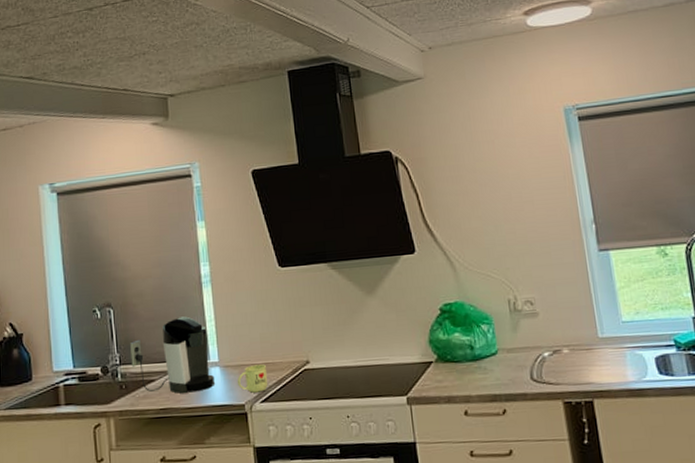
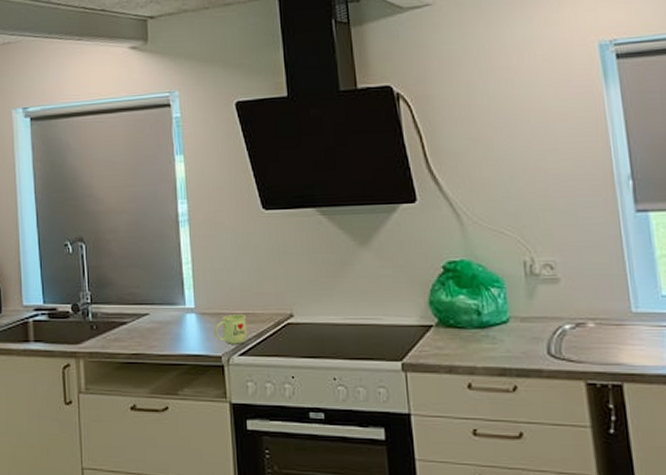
coffee maker: present [130,316,214,394] -> none [102,257,190,339]

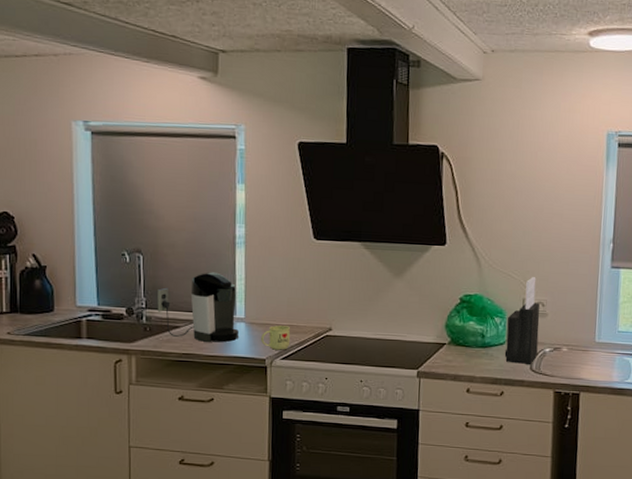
coffee maker: none [102,257,190,339] -> present [157,272,239,343]
knife block: none [508,232,555,347] -> present [504,277,540,364]

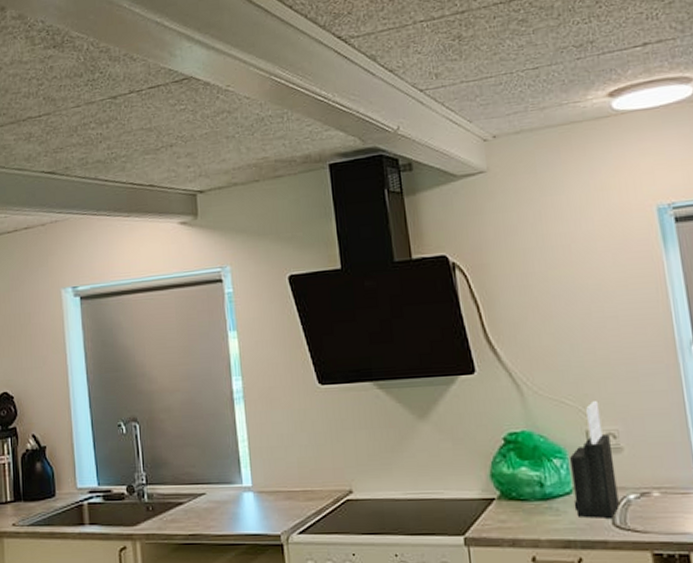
coffee maker: present [157,272,239,343] -> none [157,435,248,519]
mug: present [261,325,291,350] -> none [273,492,307,523]

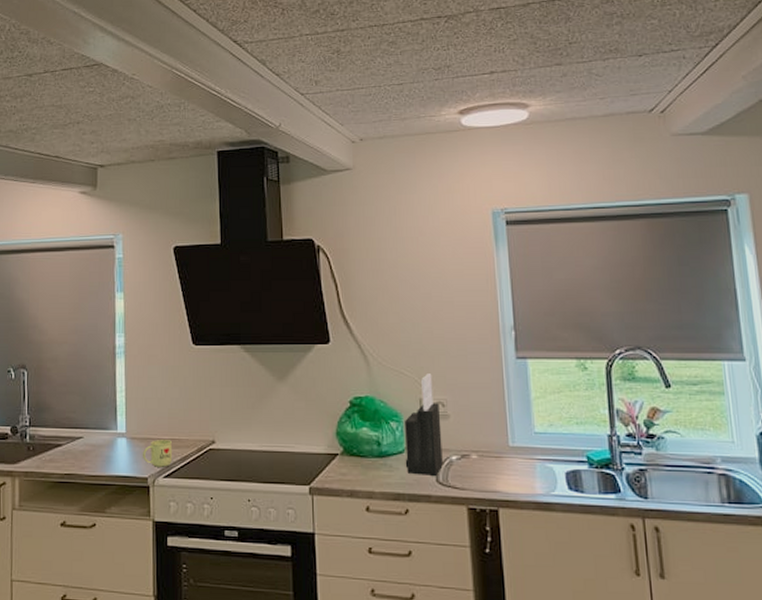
mug: none [273,492,307,523] -> present [143,440,173,467]

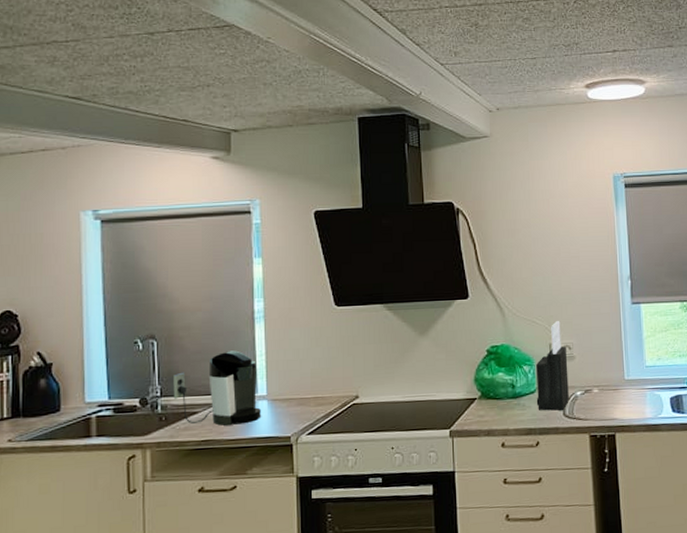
coffee maker: none [40,385,120,461] -> present [173,350,261,426]
mug: present [143,440,173,467] -> none [285,398,316,426]

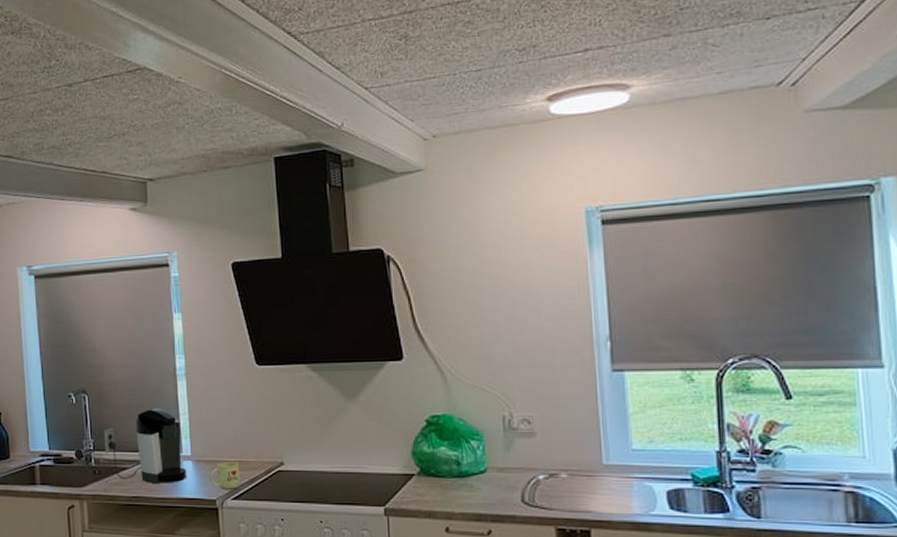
mug: none [285,398,316,426] -> present [210,462,241,489]
knife block: present [536,321,569,411] -> none [487,389,529,495]

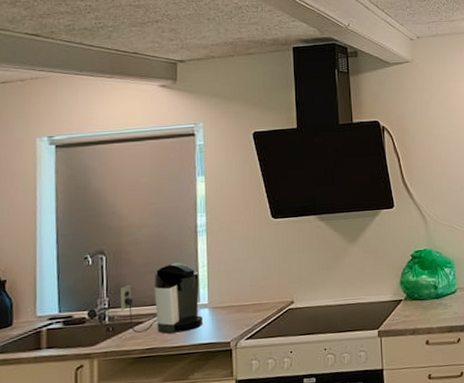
mug: present [210,462,241,489] -> none [225,305,254,331]

